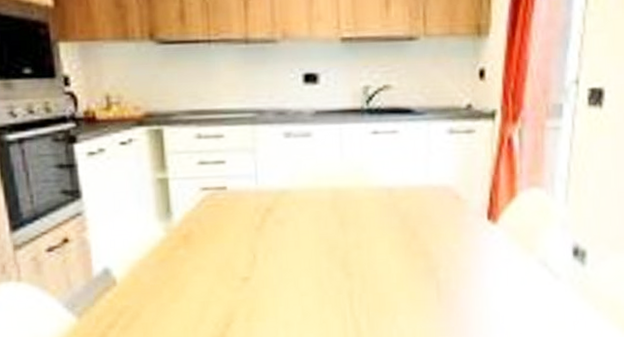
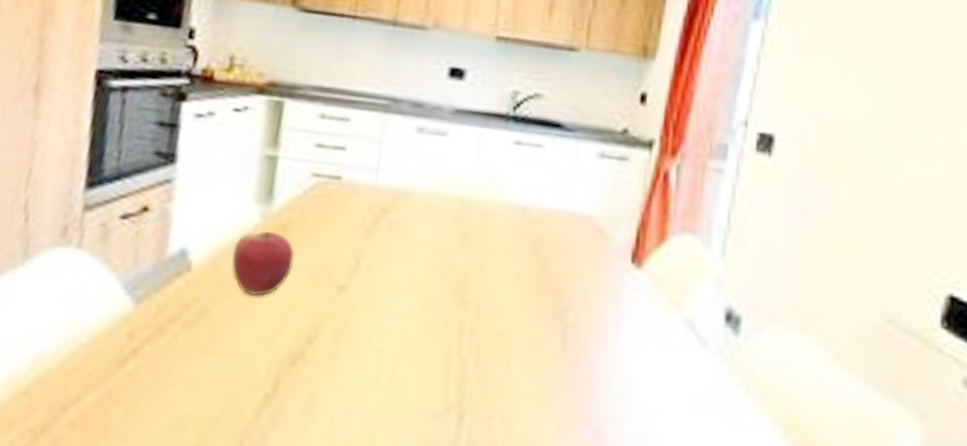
apple: none [148,242,201,297] -> present [231,230,295,297]

